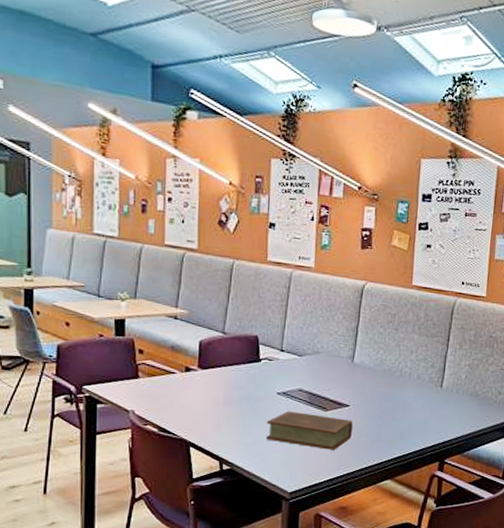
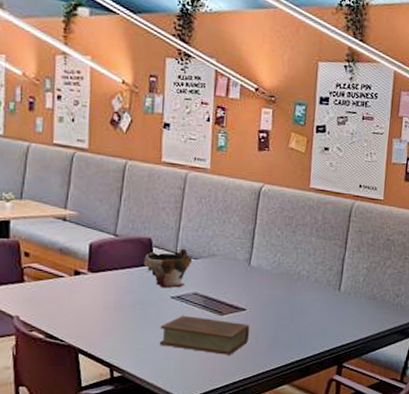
bowl: none [251,345,298,385] -> present [144,248,193,289]

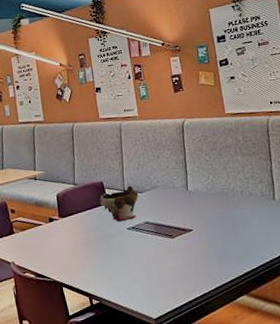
book: present [159,315,250,355] -> none [123,242,201,274]

